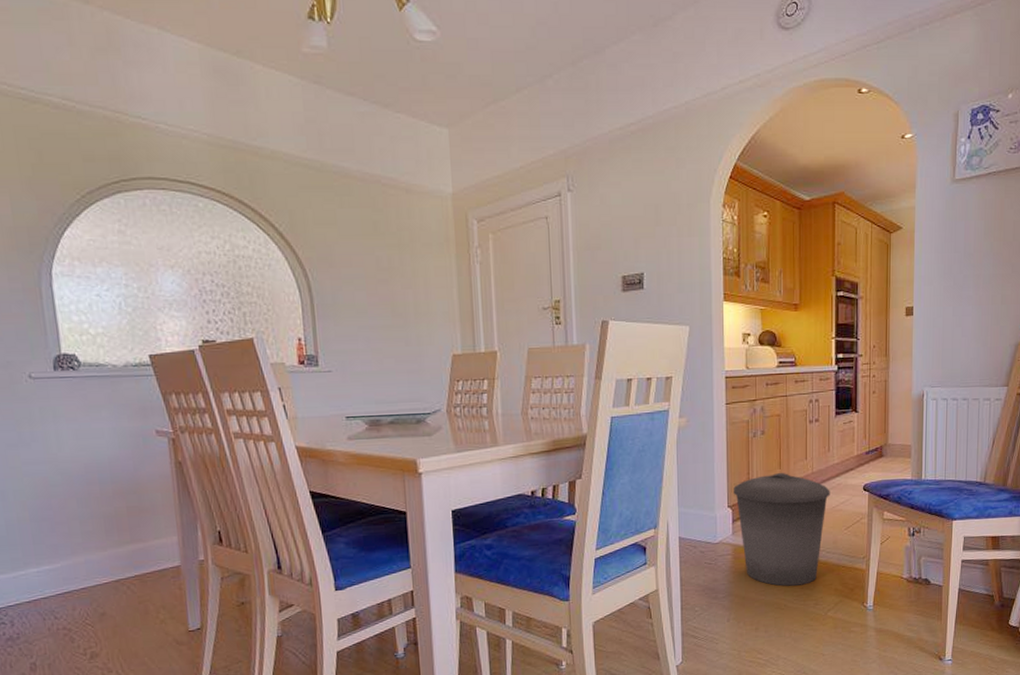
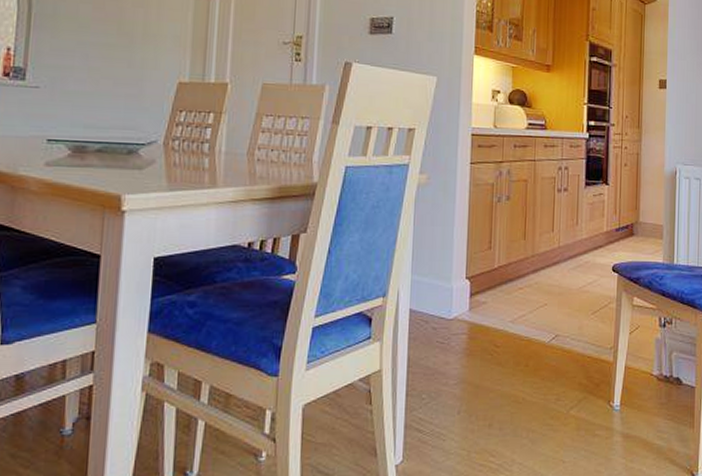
trash can: present [733,472,830,586] -> none [473,243,577,376]

